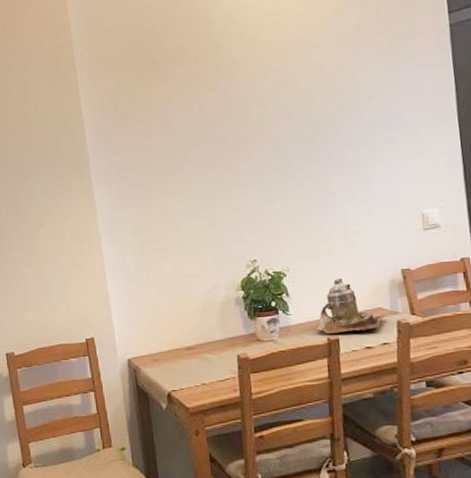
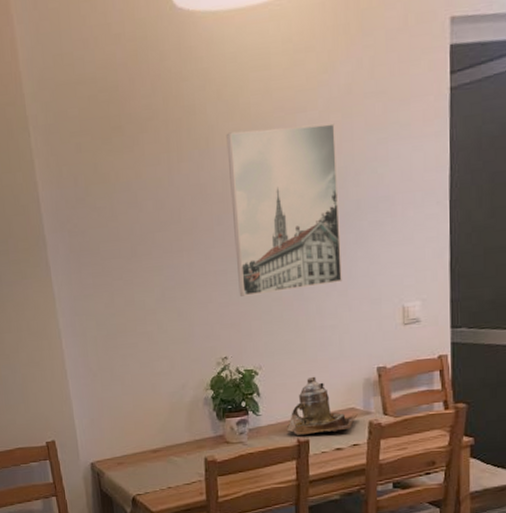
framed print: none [249,56,362,205] -> present [226,123,342,296]

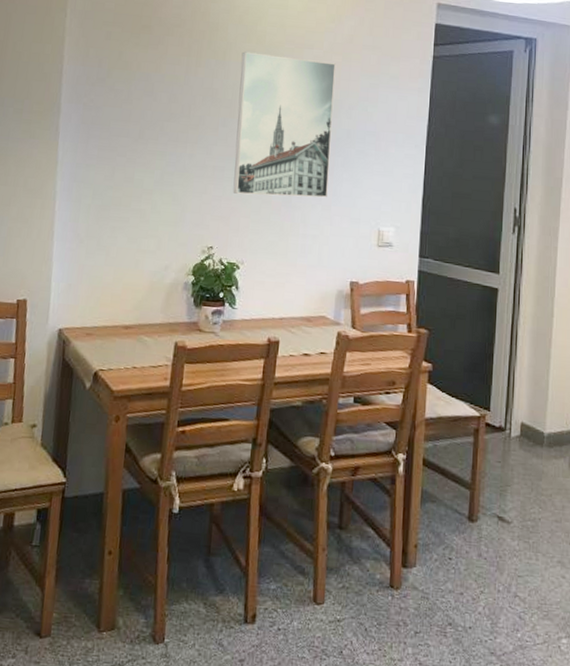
teapot: present [286,376,358,435] -> none [259,279,328,338]

